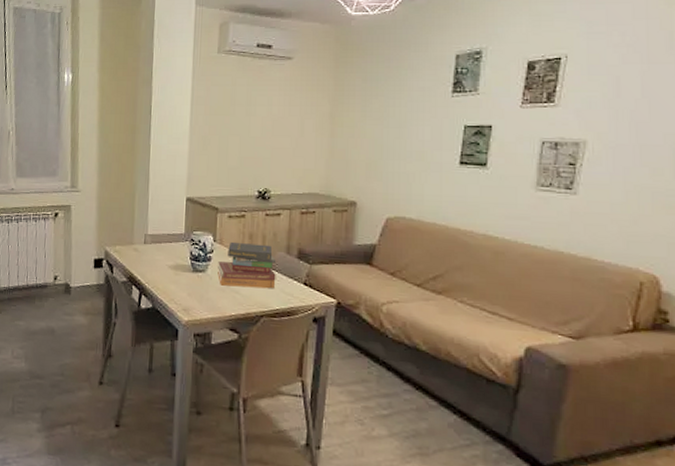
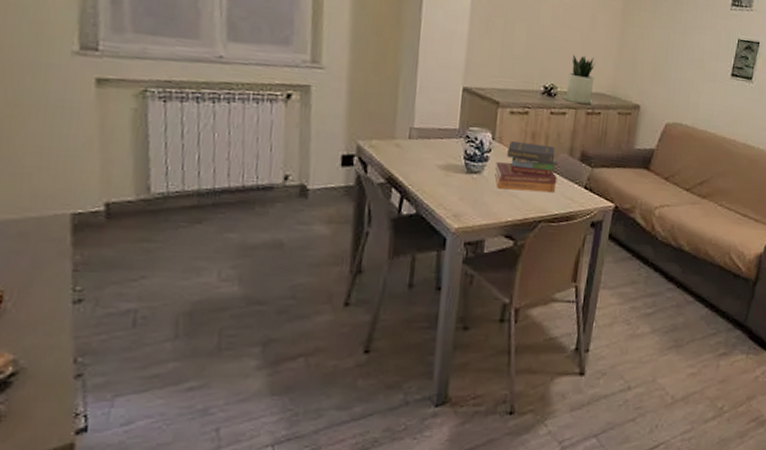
planter: none [276,159,308,205] -> present [562,55,597,105]

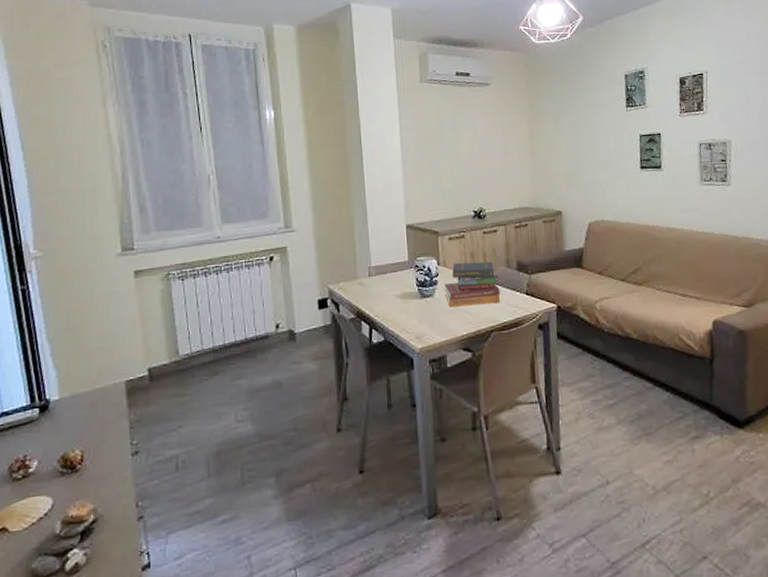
planter: present [562,55,597,105] -> none [491,177,520,221]

